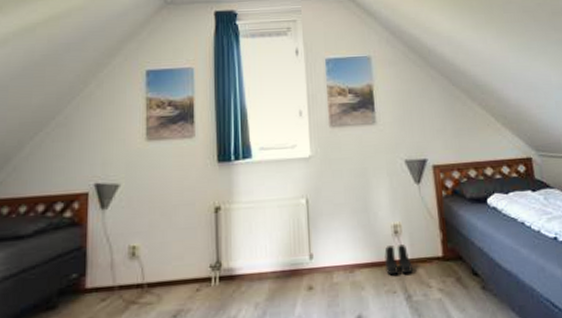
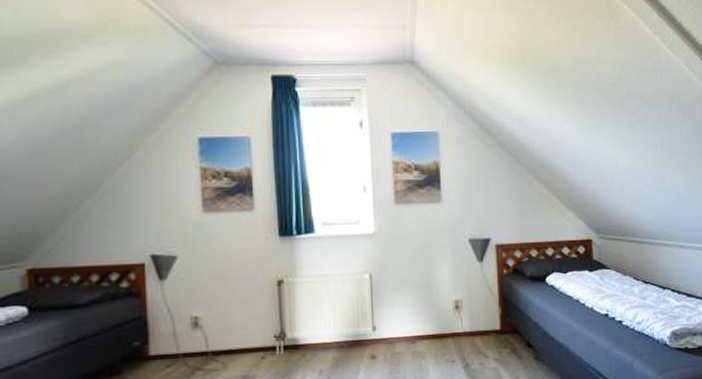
boots: present [384,244,413,276] -> none [445,318,471,347]

